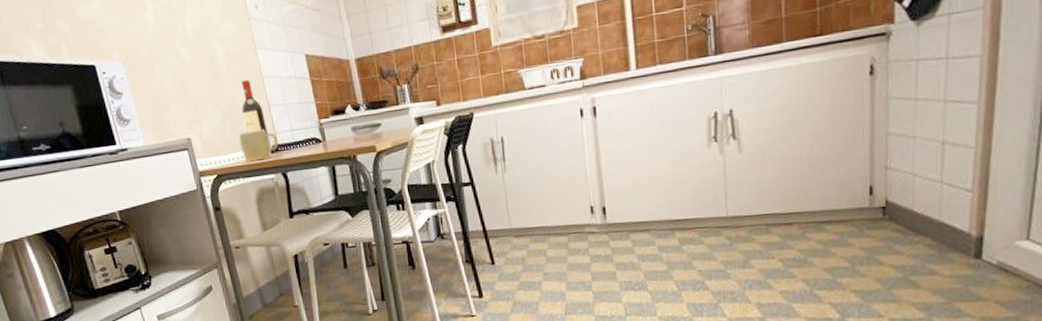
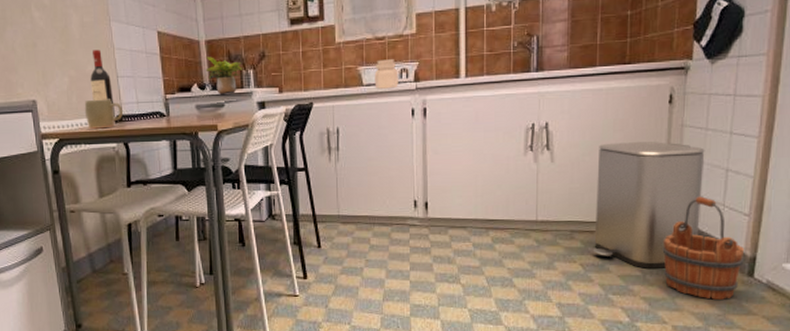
potted plant: none [358,75,397,115] -> present [205,57,243,96]
jar: none [536,58,564,92] -> present [374,59,398,89]
pedal bin: none [792,118,916,259] -> present [592,142,705,269]
wooden bucket: none [872,174,970,287] -> present [662,196,745,300]

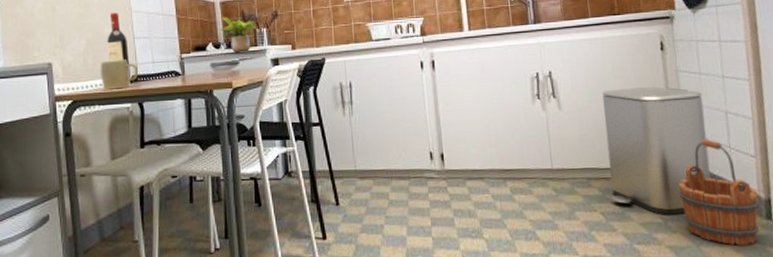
jar: present [374,59,398,89] -> none [383,15,406,44]

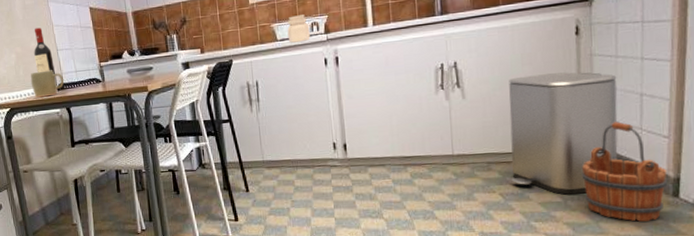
potted plant: present [220,17,257,54] -> none [134,26,167,60]
jar: none [383,15,406,44] -> present [287,14,310,43]

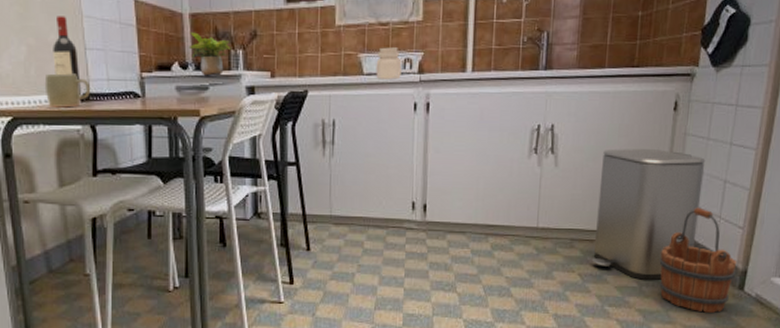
potted plant: none [134,26,167,60] -> present [188,32,231,77]

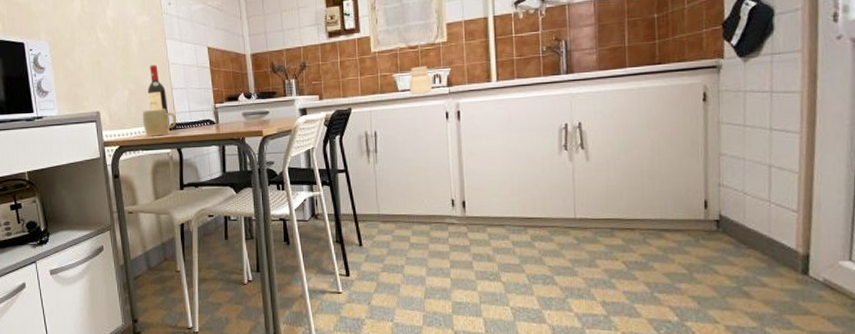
potted plant: present [188,32,231,77] -> none [251,68,286,104]
pedal bin: present [591,149,706,280] -> none [634,139,745,266]
wooden bucket: present [659,207,737,313] -> none [708,193,797,299]

